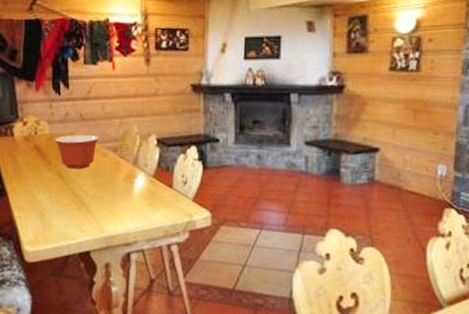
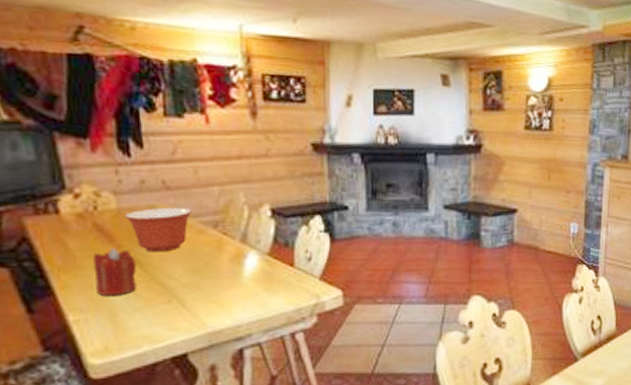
candle: none [32,164,60,201] -> present [93,248,137,297]

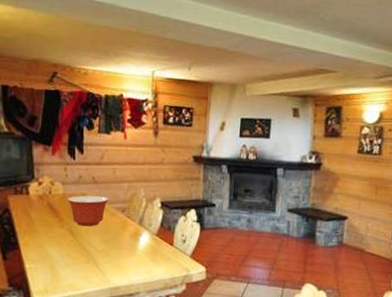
candle: present [93,248,137,297] -> none [44,221,71,254]

